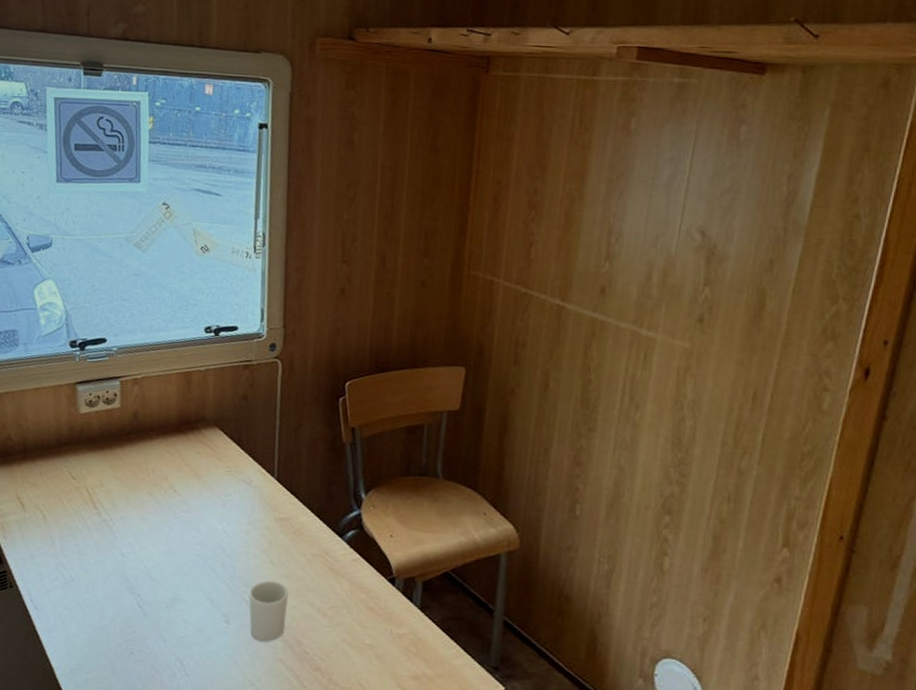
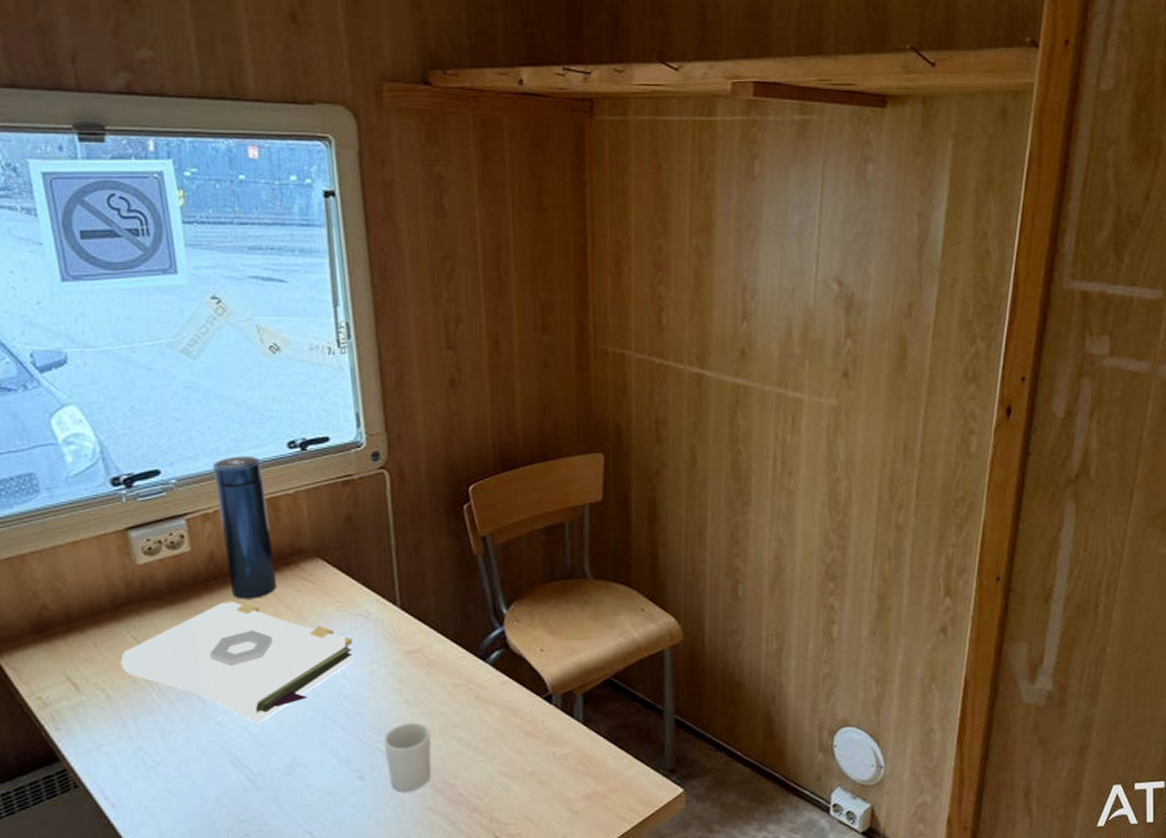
clipboard: none [57,451,235,560] -> present [121,599,355,725]
thermos: none [145,334,183,455] -> present [213,455,277,600]

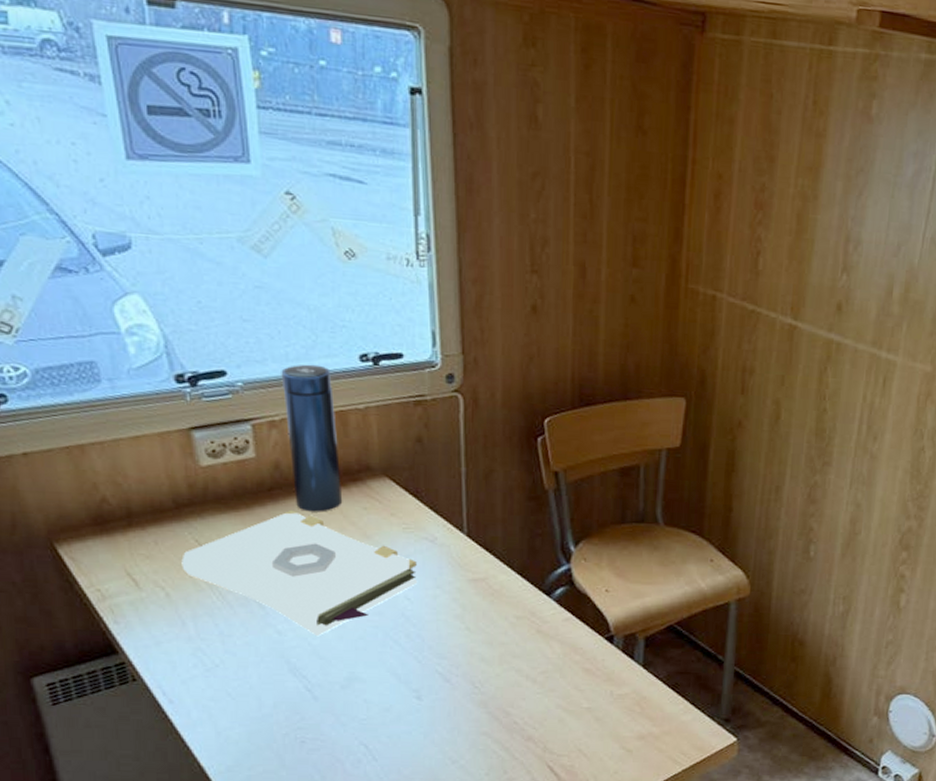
mug: present [383,722,432,792] -> none [443,649,490,716]

